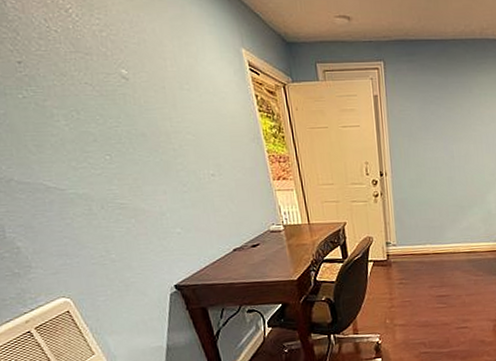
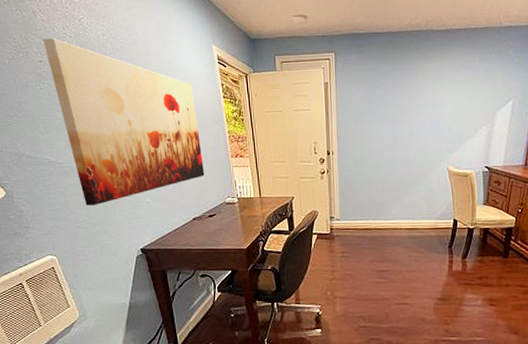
wall art: none [18,32,244,239] -> present [43,38,205,206]

